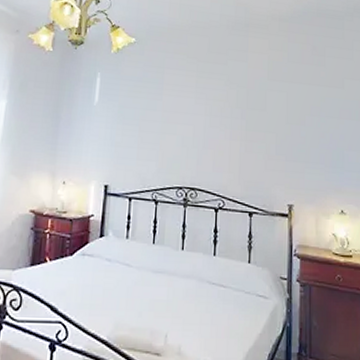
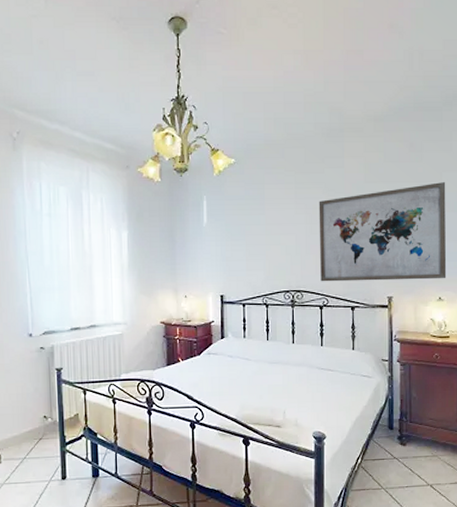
wall art: none [217,89,349,191] -> present [318,182,447,282]

